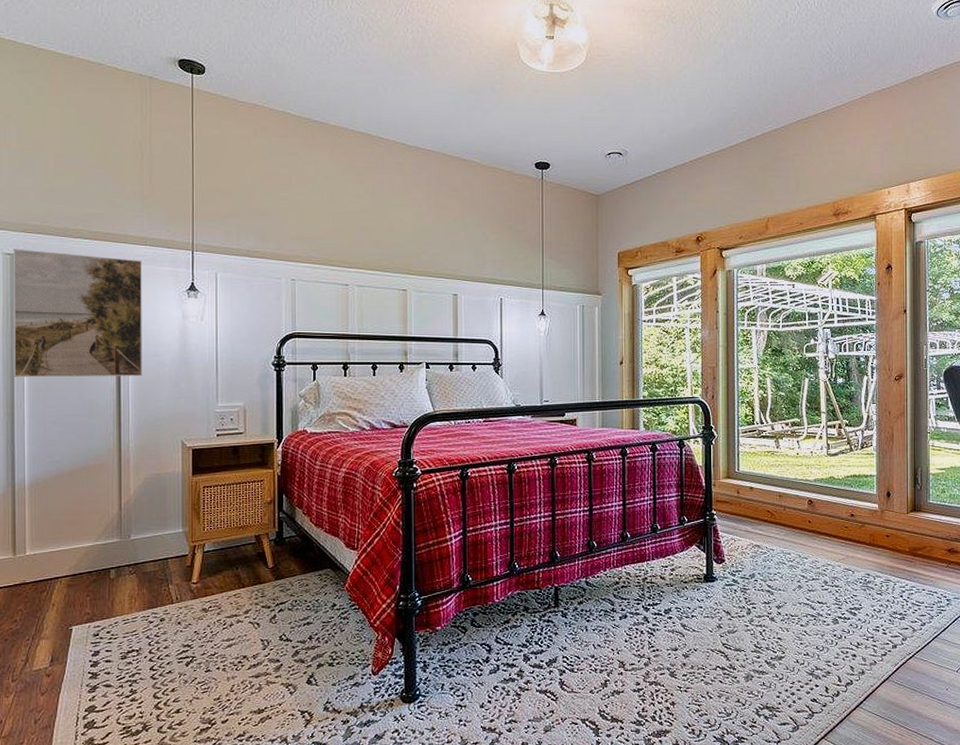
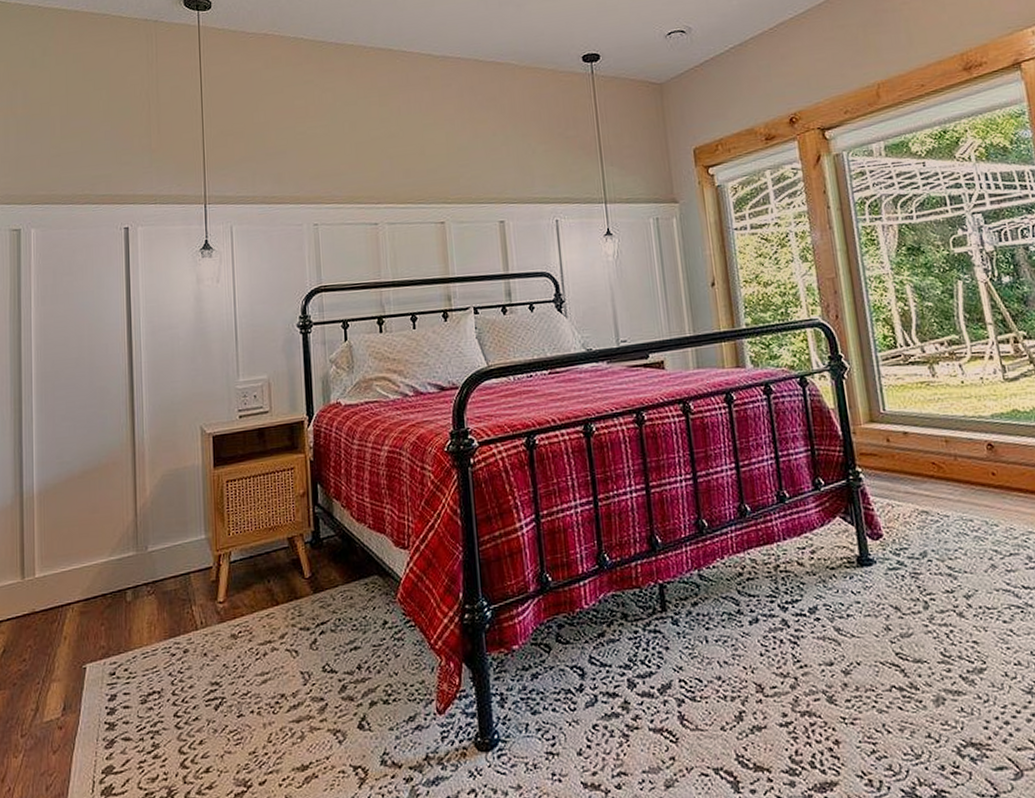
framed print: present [13,249,143,378] -> none [20,221,156,369]

